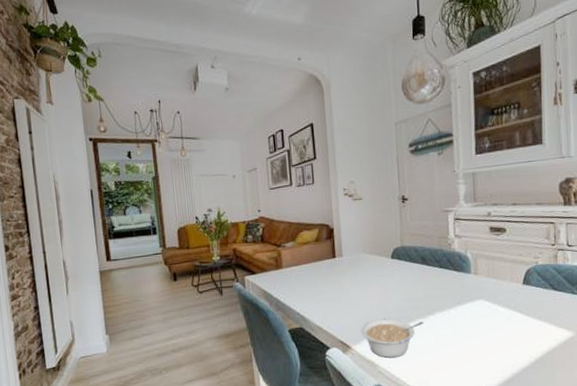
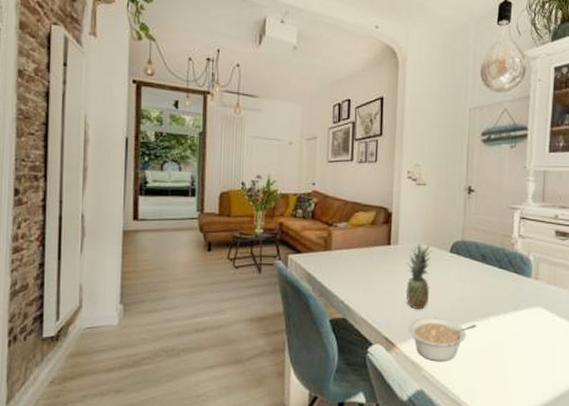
fruit: none [351,253,377,313] -> present [406,244,432,309]

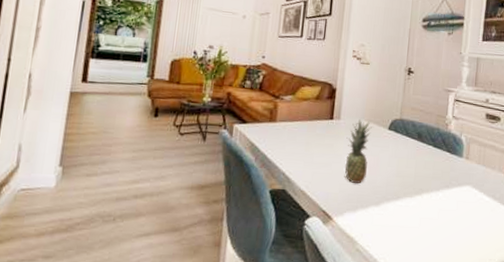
legume: present [409,316,477,362] -> none [346,191,411,237]

